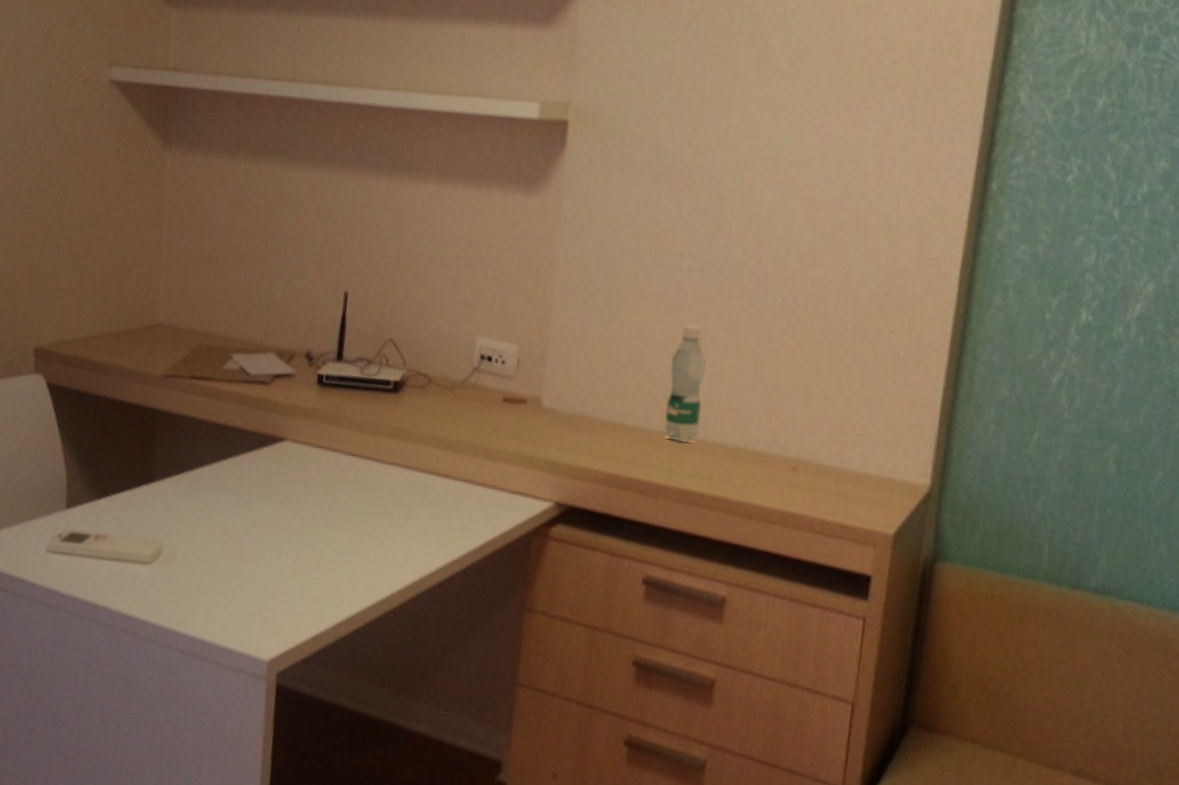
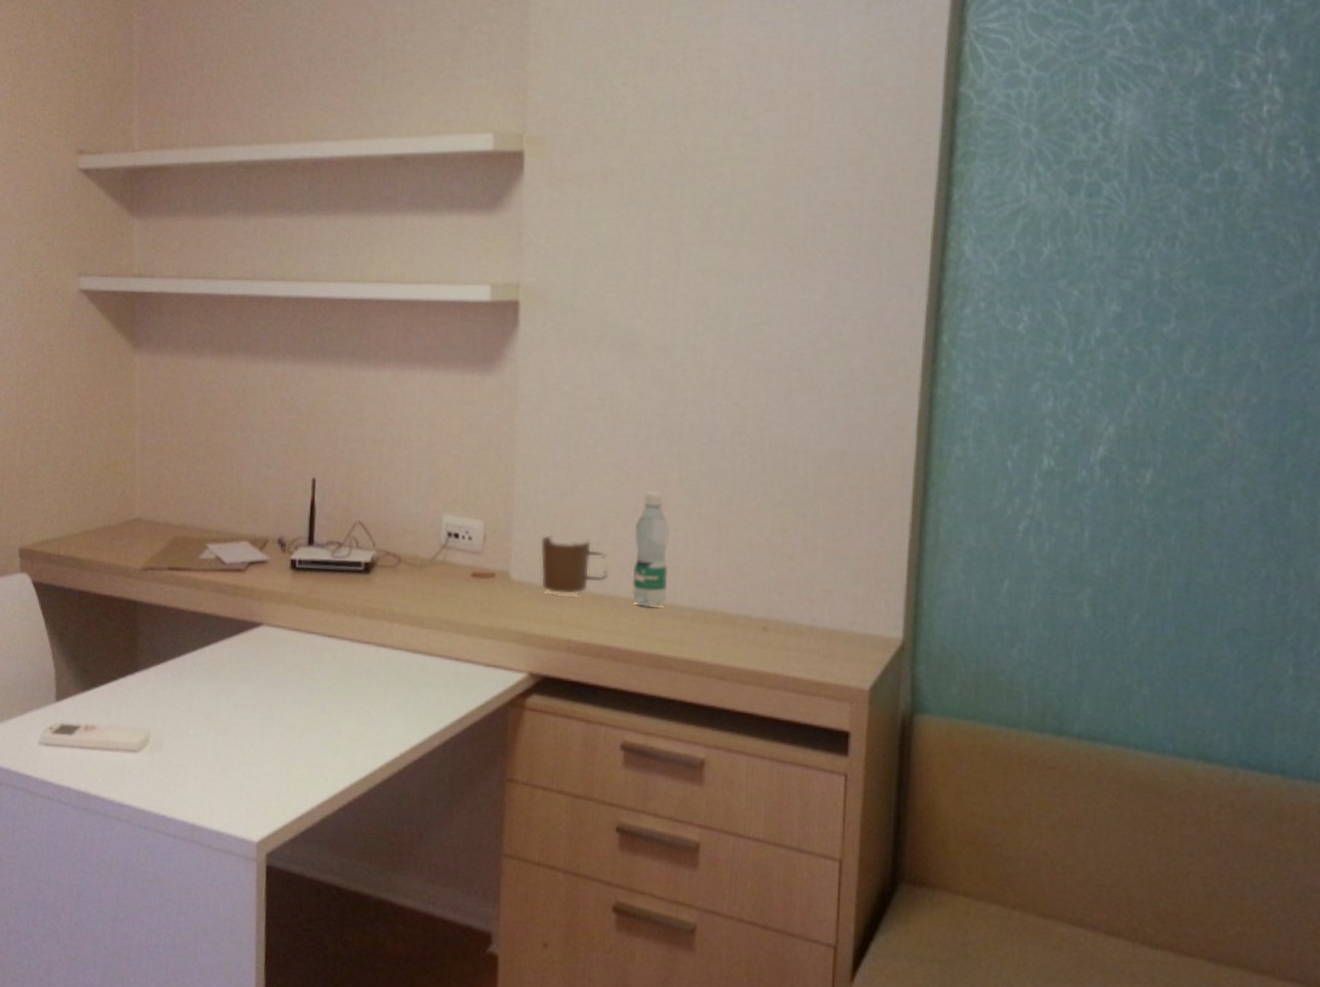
mug: none [573,363,642,425] -> present [540,535,609,595]

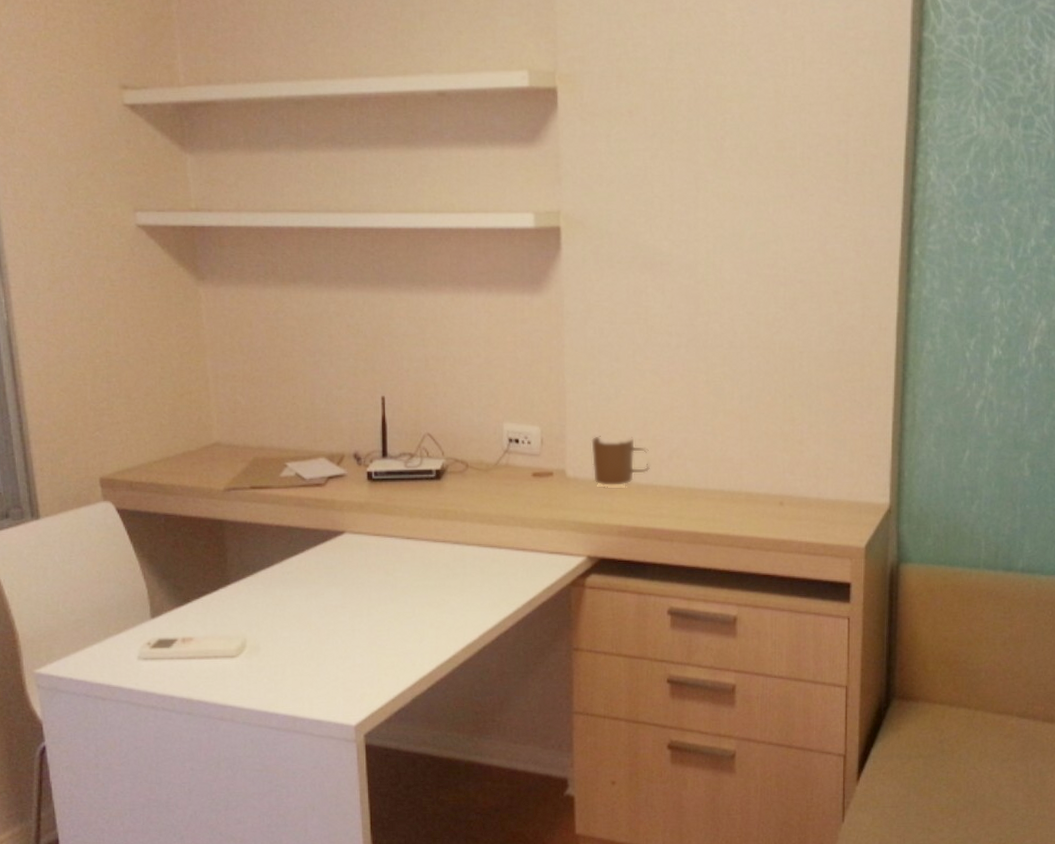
bottle: present [632,491,669,608] -> none [670,392,701,493]

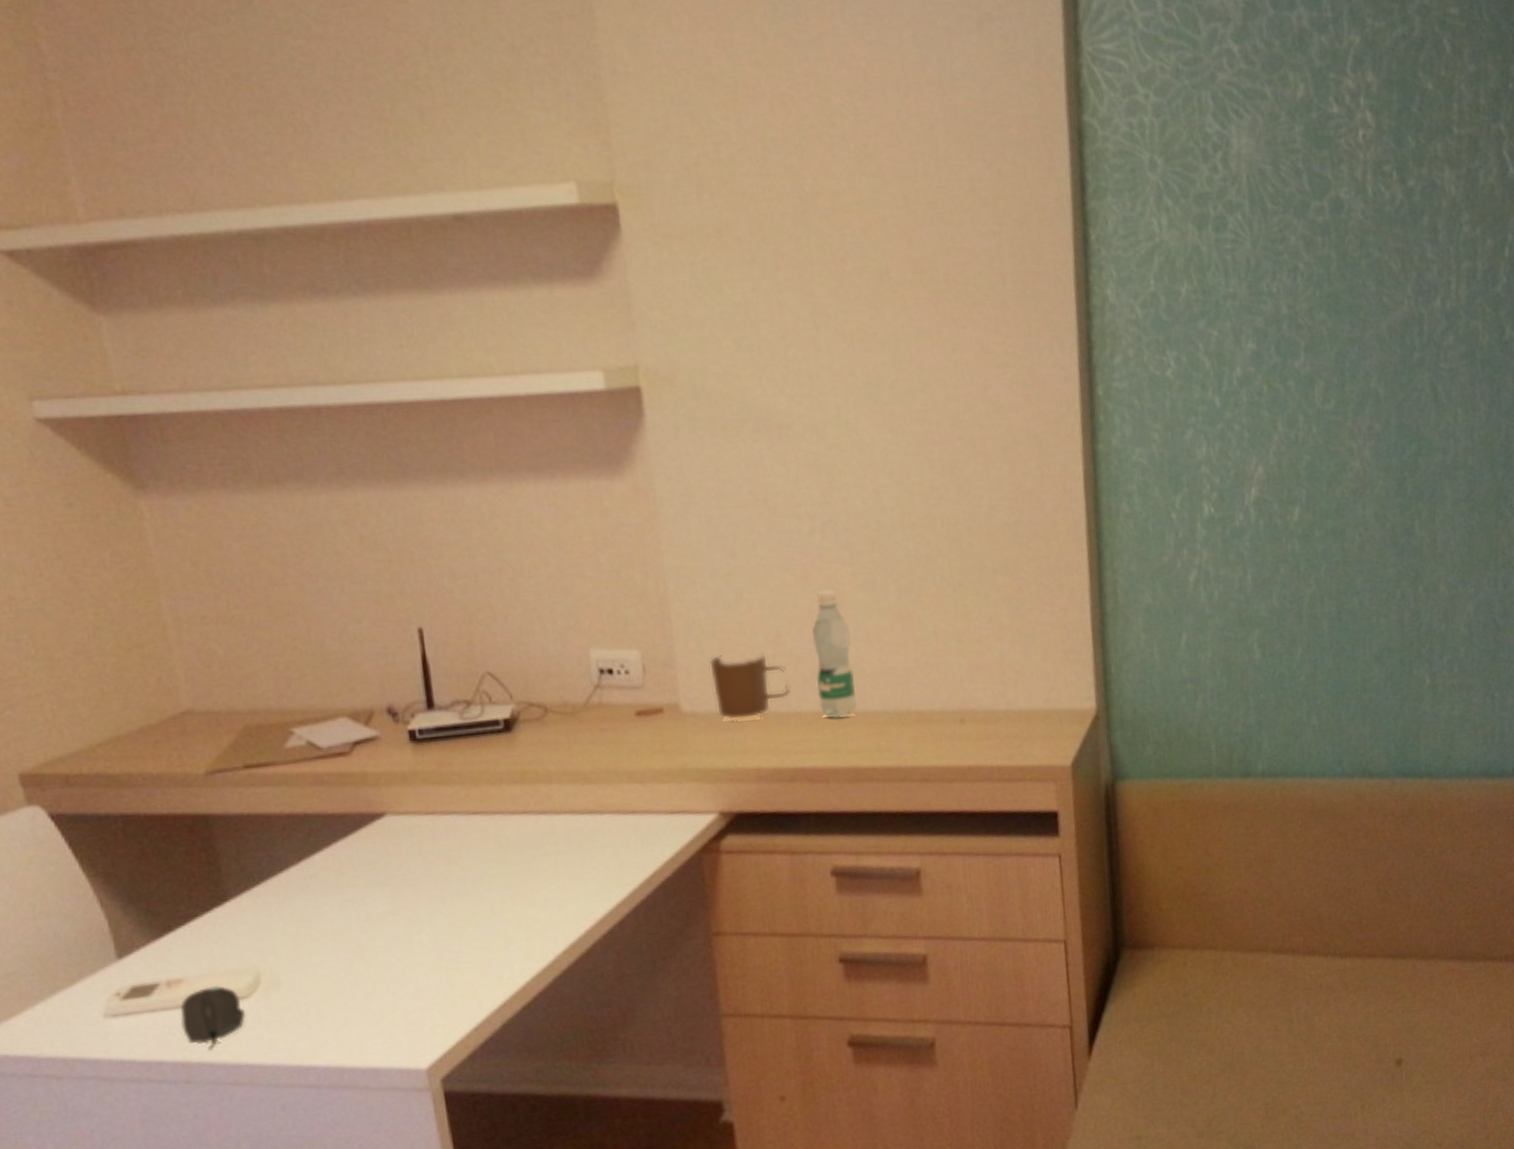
computer mouse: none [189,646,234,693] -> present [180,985,246,1051]
bottle: none [670,392,701,493] -> present [811,589,857,718]

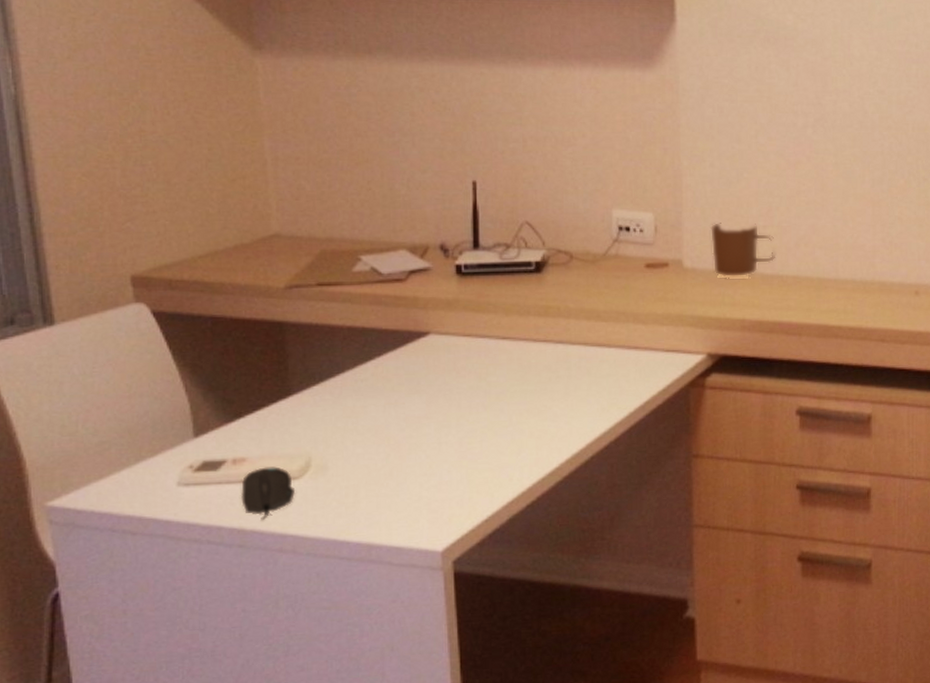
bottle: present [811,589,857,718] -> none [797,175,830,283]

